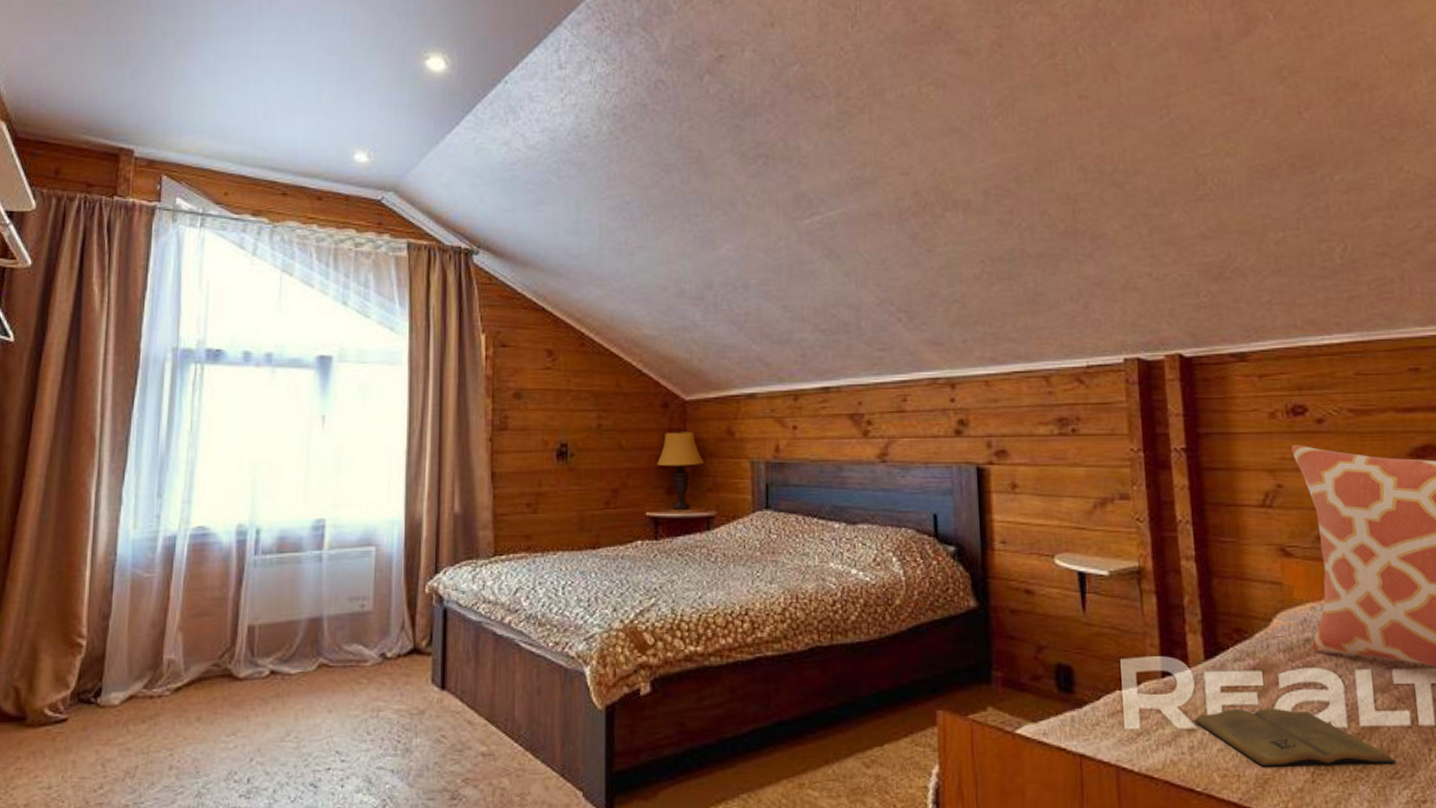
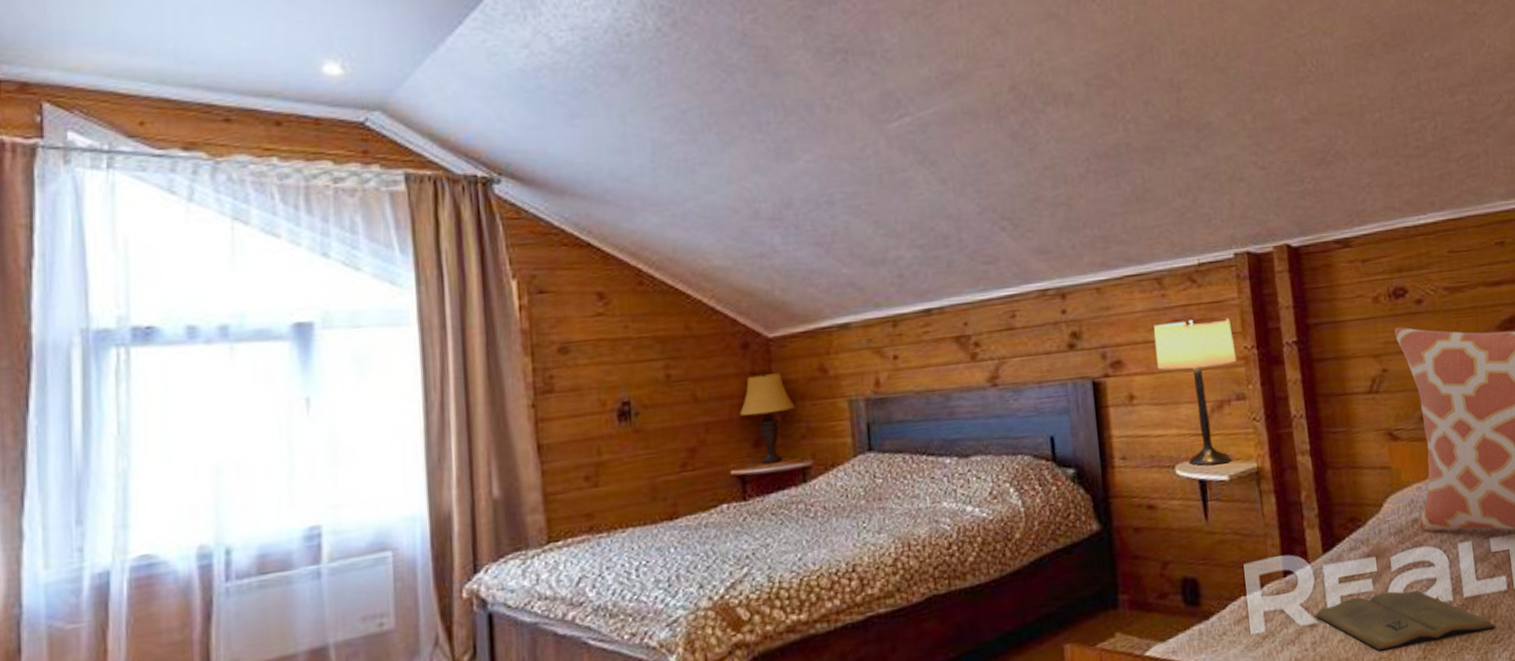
table lamp: none [1040,417,1122,559] -> present [1154,317,1237,467]

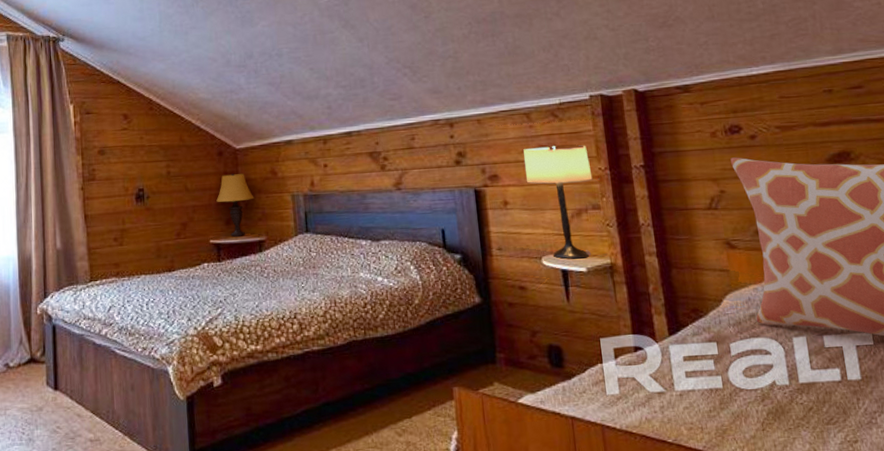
book: present [1314,590,1497,652] -> none [662,371,831,420]

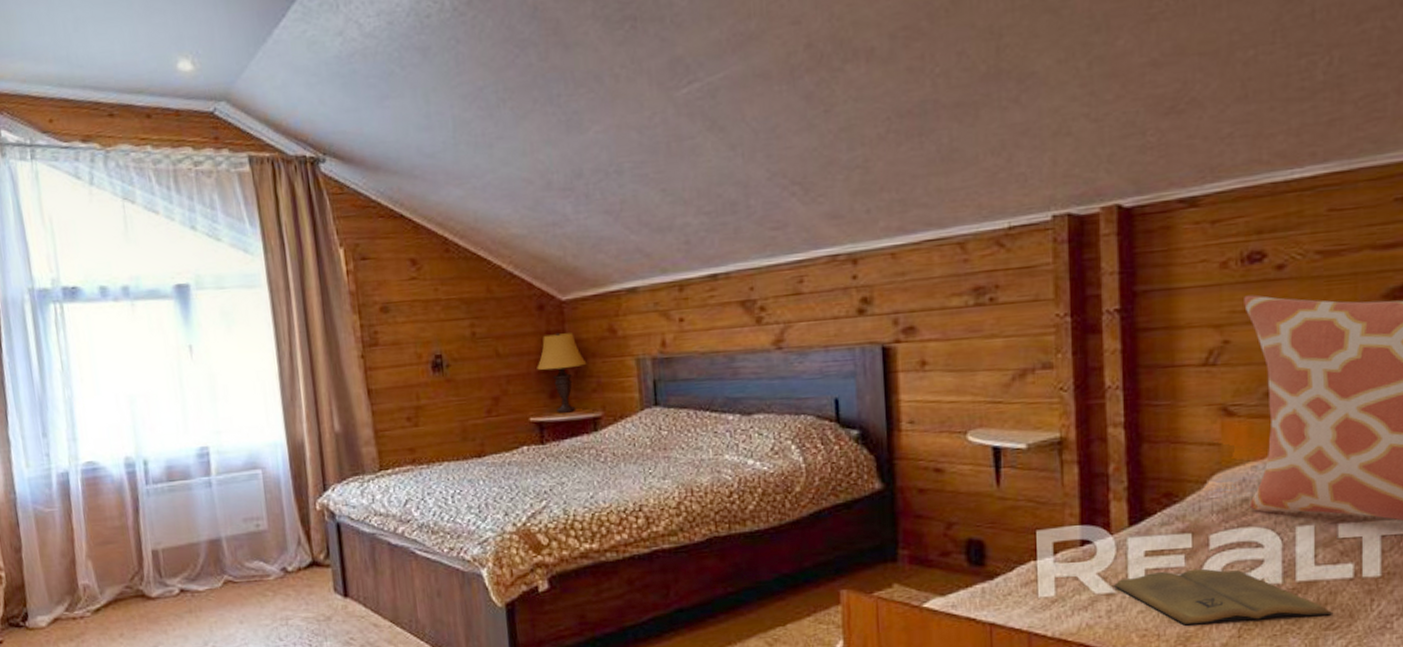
table lamp: present [523,145,593,260] -> none [953,284,1046,434]
book: none [662,371,831,420] -> present [1113,568,1334,626]

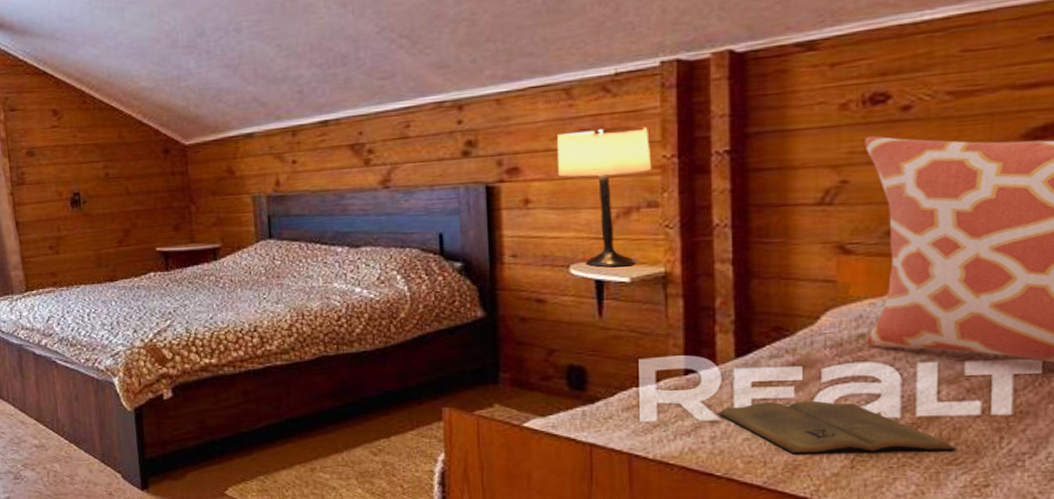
table lamp: present [537,332,587,415] -> none [162,173,207,245]
table lamp: none [953,284,1046,434] -> present [557,126,652,268]

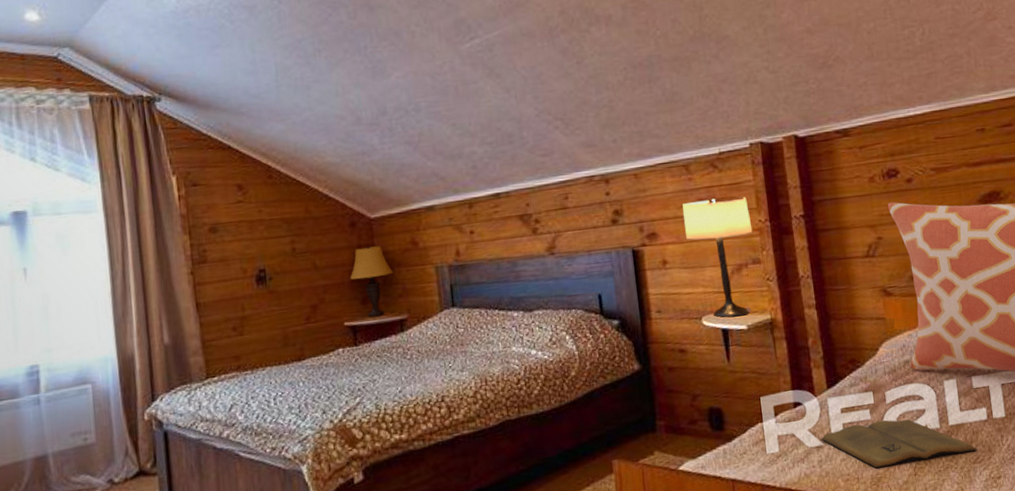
table lamp: none [162,173,207,245] -> present [350,246,393,318]

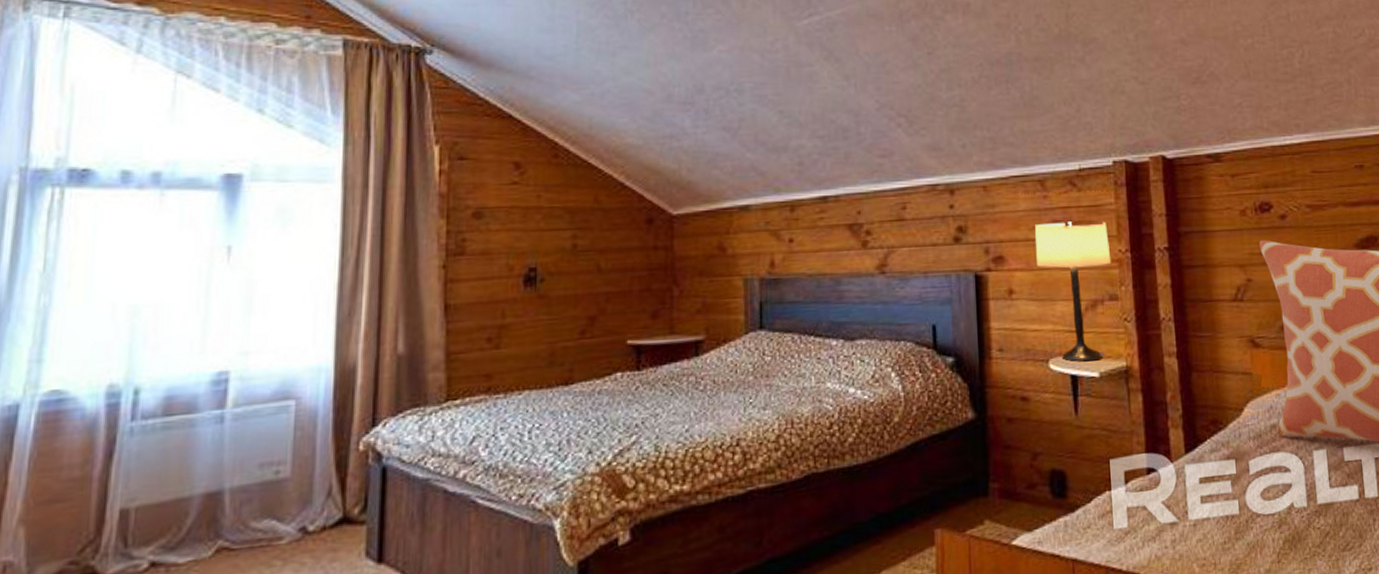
table lamp: present [350,246,393,318] -> none [640,248,693,337]
book: present [820,419,978,469] -> none [1175,494,1348,553]

